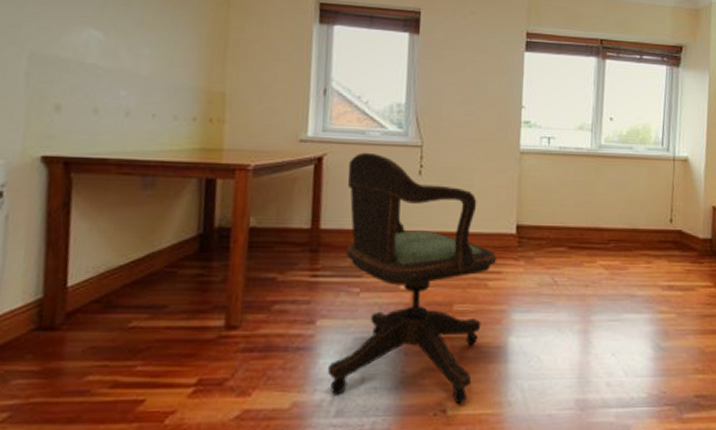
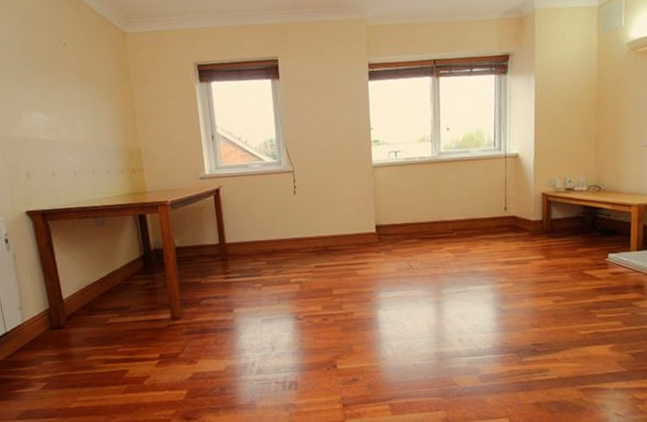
office chair: present [327,152,496,405] -> none [239,181,362,361]

